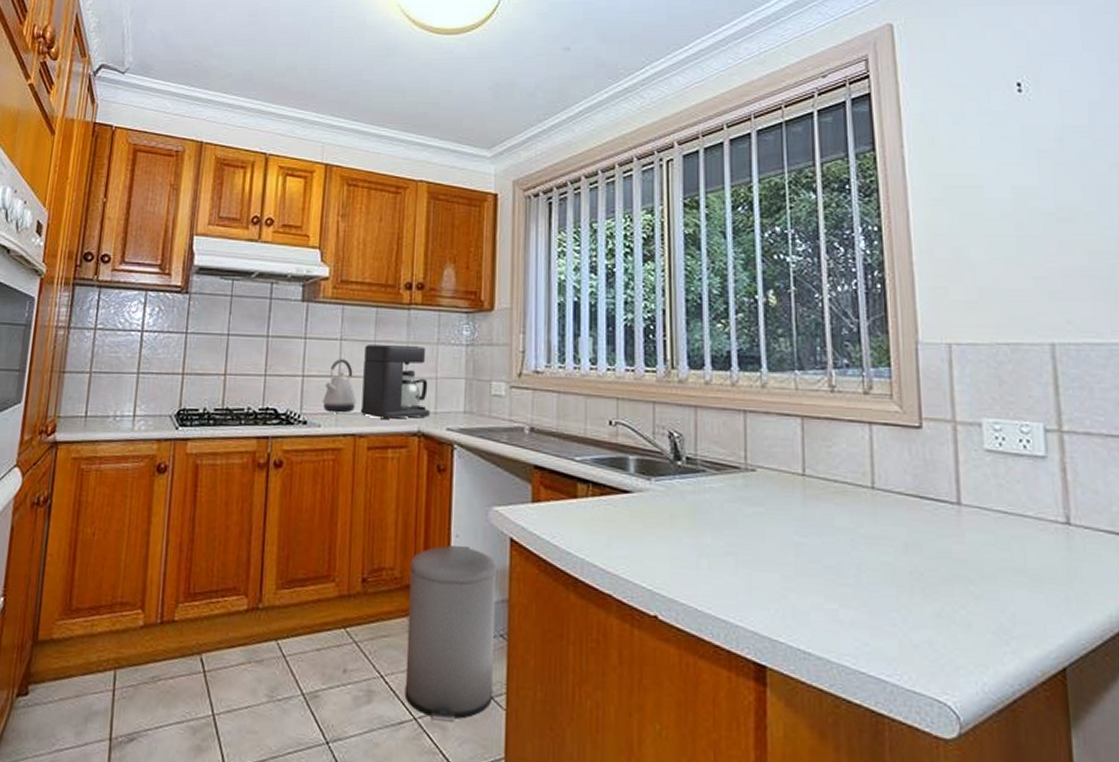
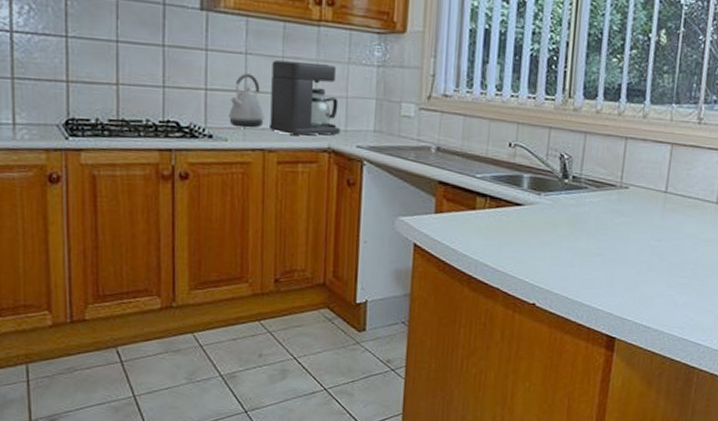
pedal bin: present [404,545,497,722] -> none [316,250,401,390]

